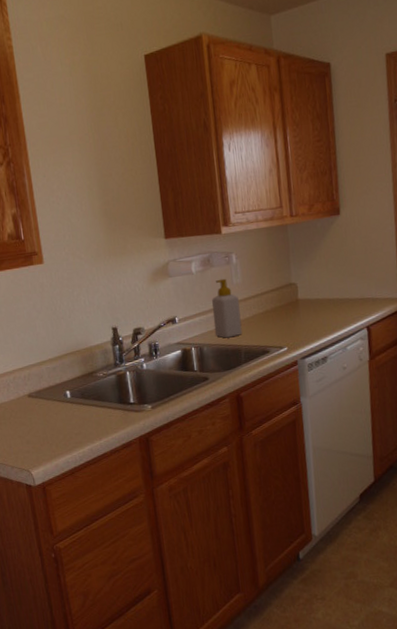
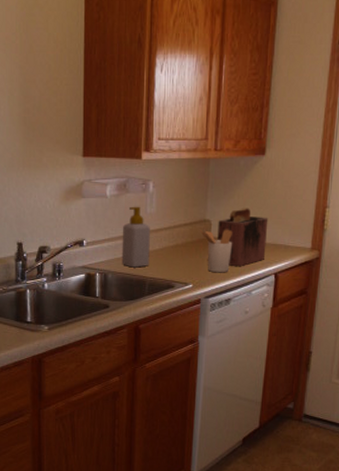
utensil holder: none [286,289,322,334] -> present [199,229,233,273]
toaster: none [303,267,355,325] -> present [217,208,268,267]

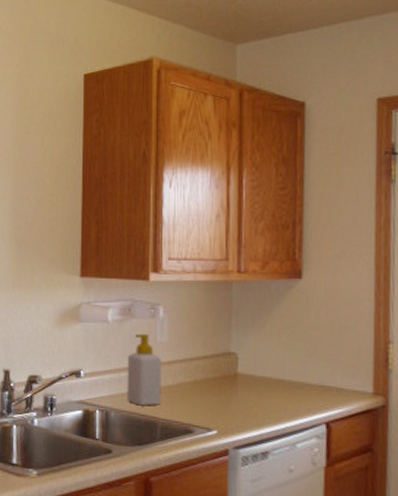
utensil holder: present [199,229,233,273] -> none [223,364,267,419]
toaster: present [217,208,268,267] -> none [246,340,312,412]

